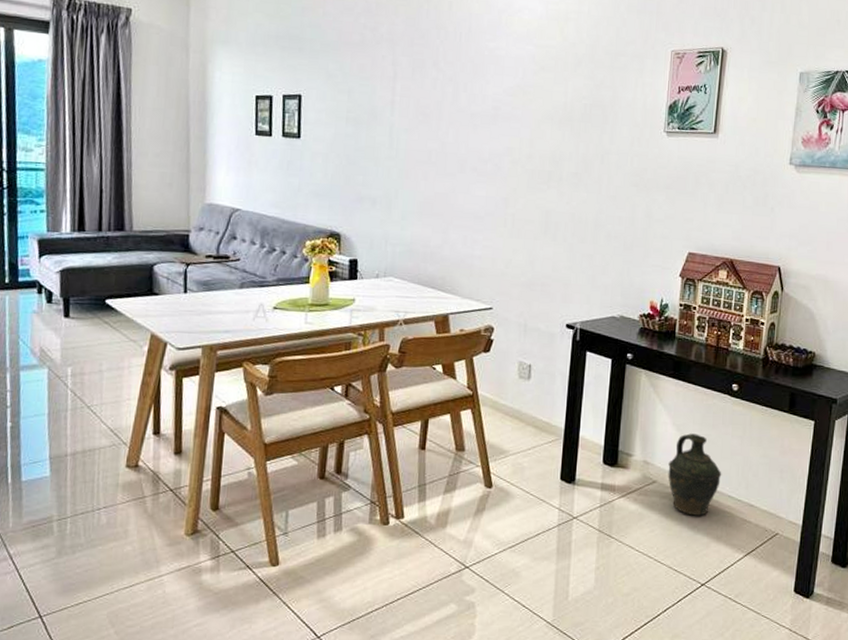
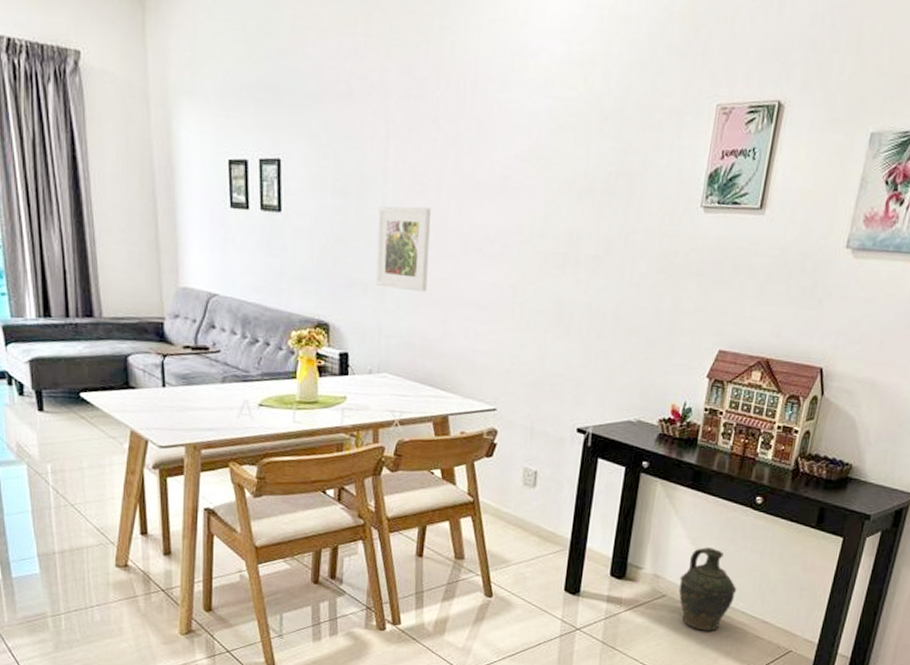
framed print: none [383,133,432,206] -> present [376,206,431,292]

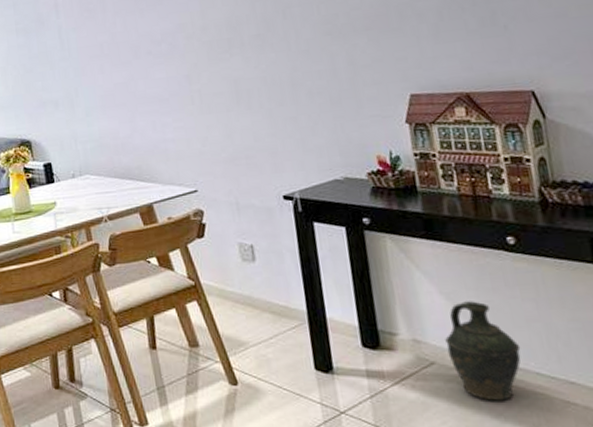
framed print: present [376,206,431,292] -> none [56,28,110,101]

